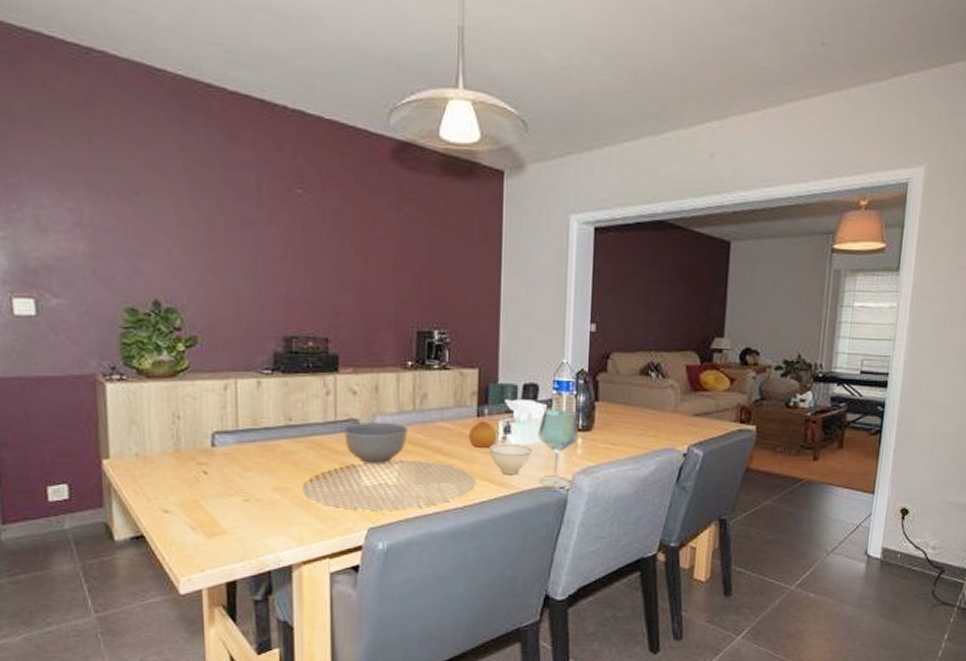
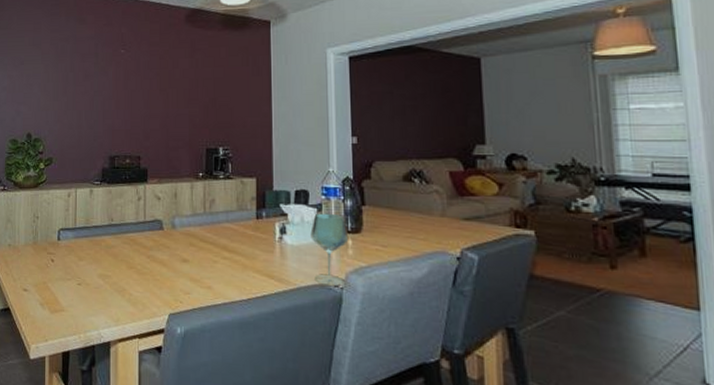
place mat: present [302,460,476,511] -> none [119,255,258,299]
bowl: present [344,422,407,463] -> none [151,223,200,257]
fruit: present [468,420,497,448] -> none [249,222,275,247]
bowl: present [489,443,533,475] -> none [268,243,307,272]

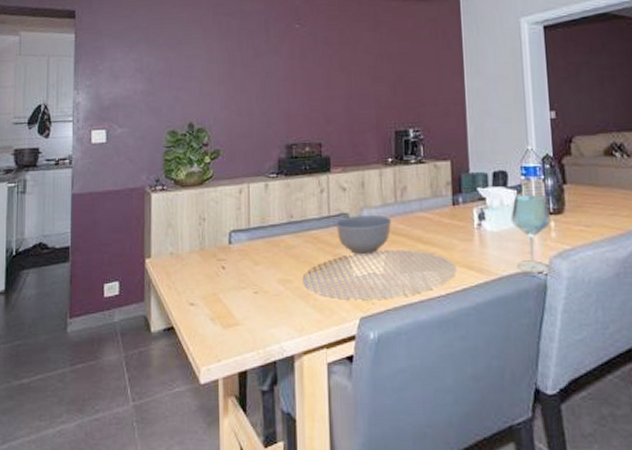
place mat: none [119,255,258,299] -> present [302,250,457,301]
bowl: none [151,223,200,257] -> present [336,215,391,254]

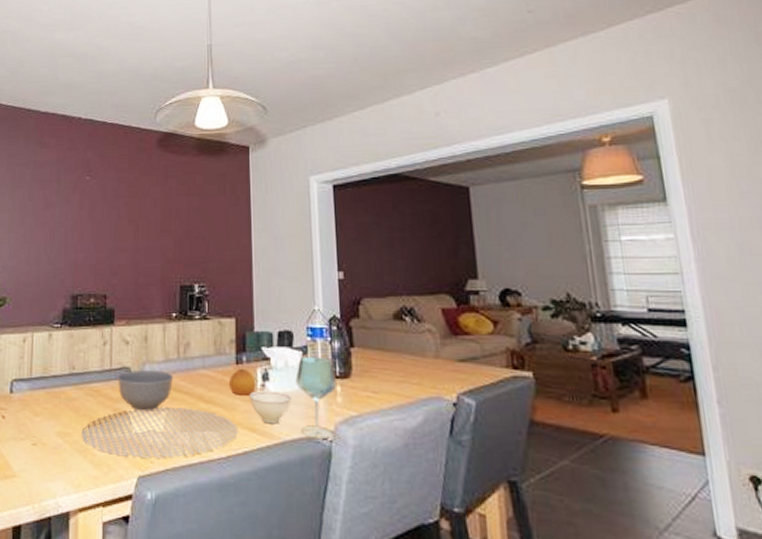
fruit: none [445,208,473,235] -> present [228,368,256,395]
bowl: none [466,230,508,261] -> present [249,391,292,424]

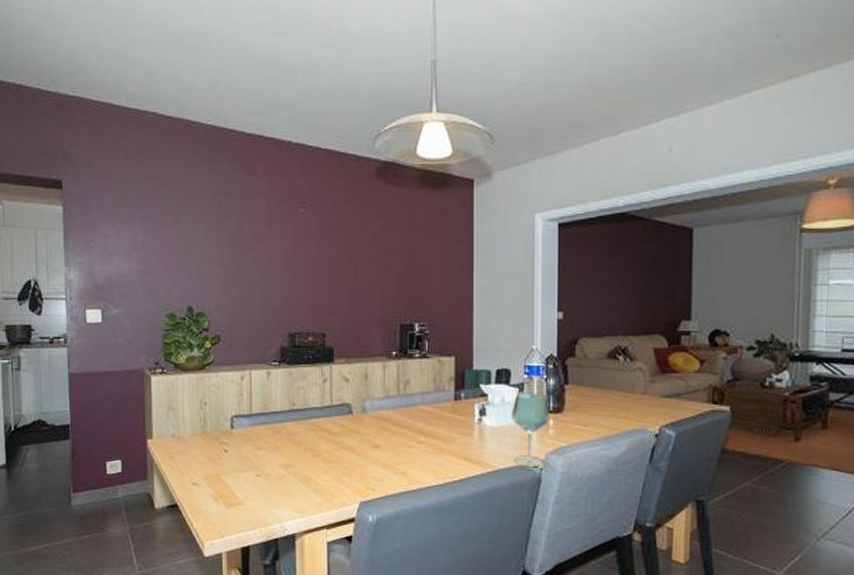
place mat: present [81,407,238,459] -> none [304,440,455,487]
bowl: present [118,370,173,410] -> none [339,407,393,443]
fruit: present [228,368,256,395] -> none [446,403,474,429]
bowl: present [249,391,292,424] -> none [466,425,507,455]

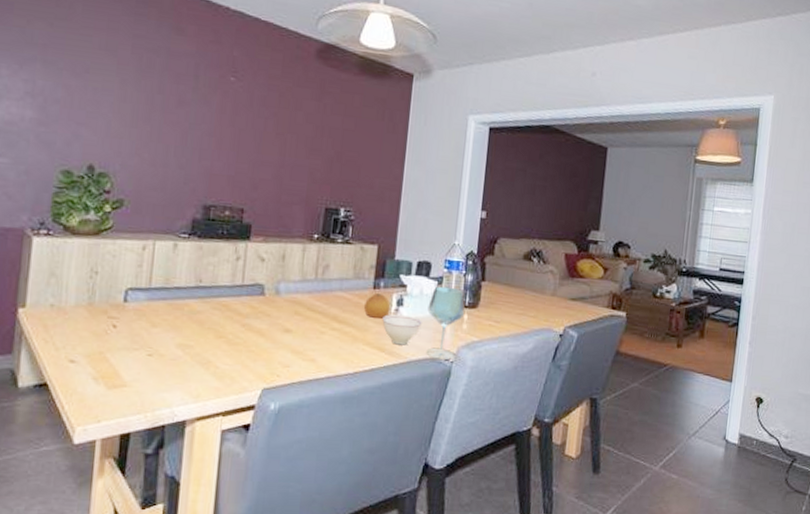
fruit: none [446,403,474,429] -> present [363,292,391,318]
bowl: none [466,425,507,455] -> present [382,314,422,346]

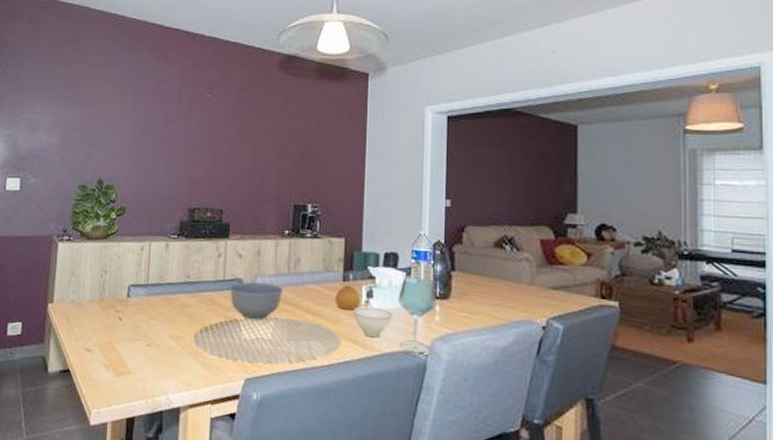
place mat: none [204,324,368,373] -> present [193,317,341,364]
bowl: none [249,288,308,327] -> present [230,282,283,319]

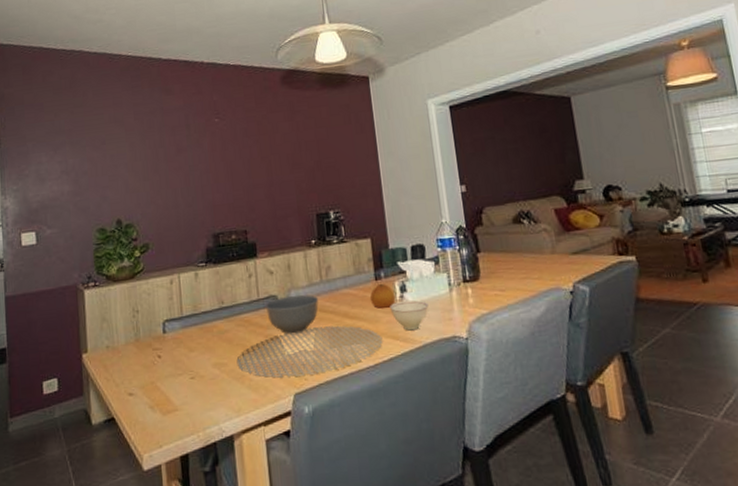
wine glass: present [398,277,437,353] -> none [430,264,469,338]

